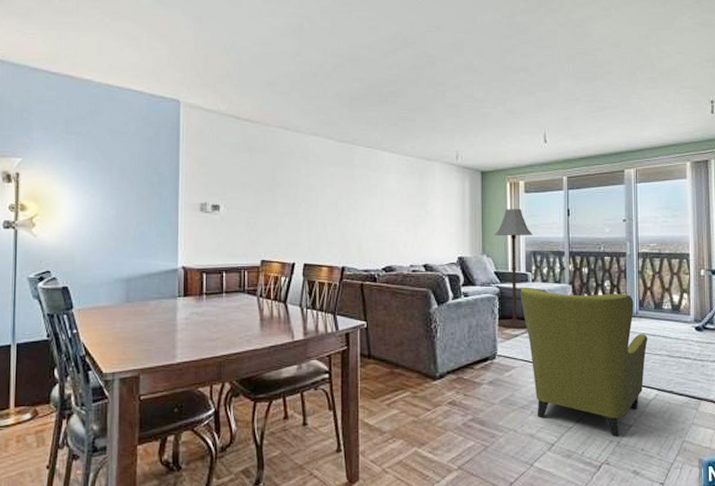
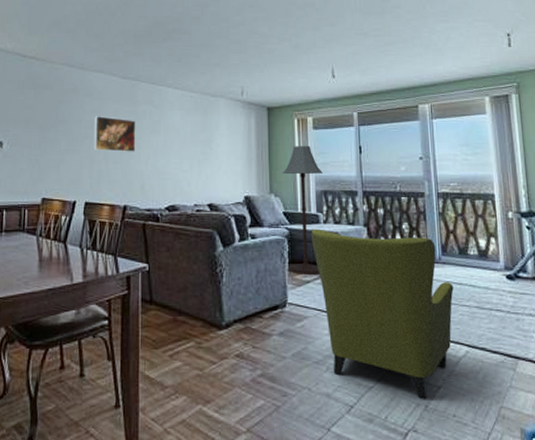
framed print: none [311,179,353,215] -> present [93,116,136,152]

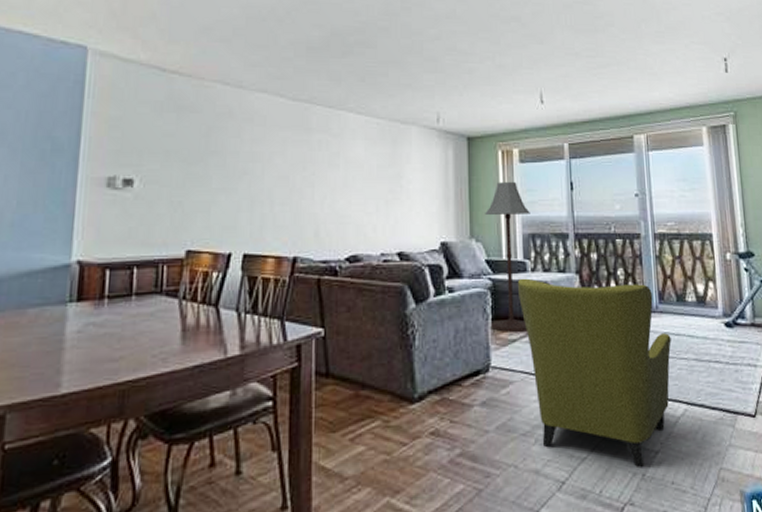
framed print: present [93,116,136,152] -> none [254,146,309,191]

